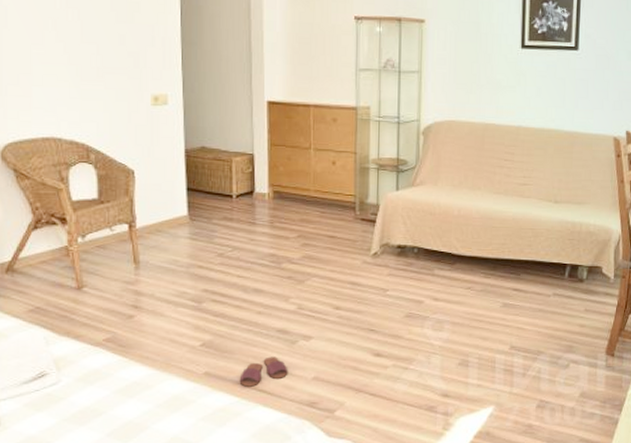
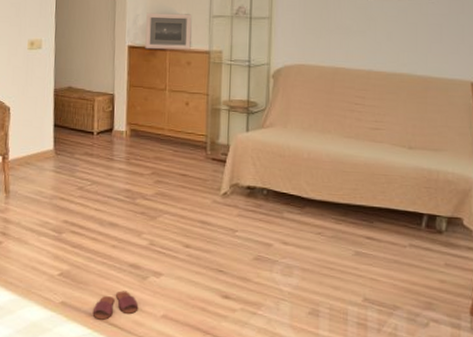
picture frame: none [286,65,337,107] -> present [145,12,192,51]

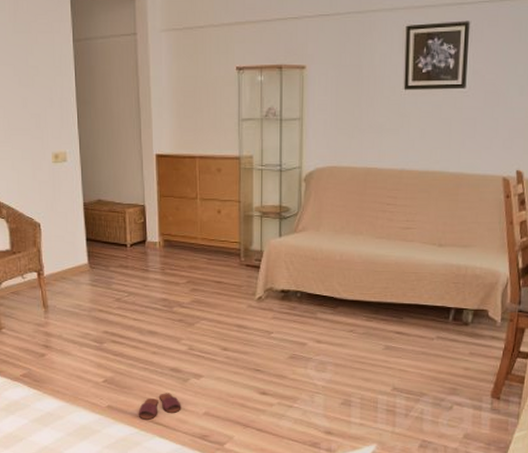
picture frame: present [145,12,192,51] -> none [173,118,220,157]

